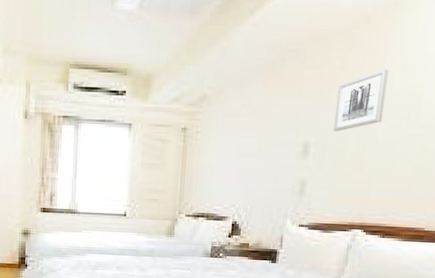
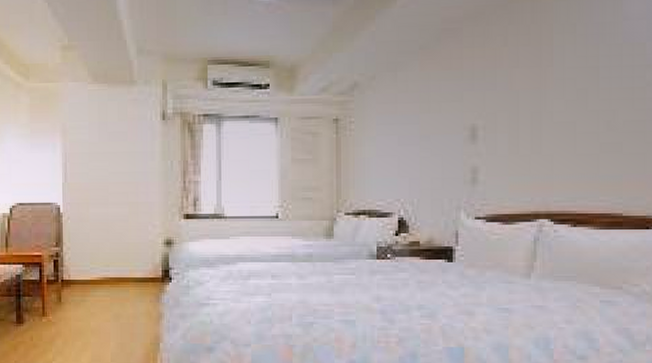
wall art: present [333,68,389,132] -> none [502,41,558,112]

